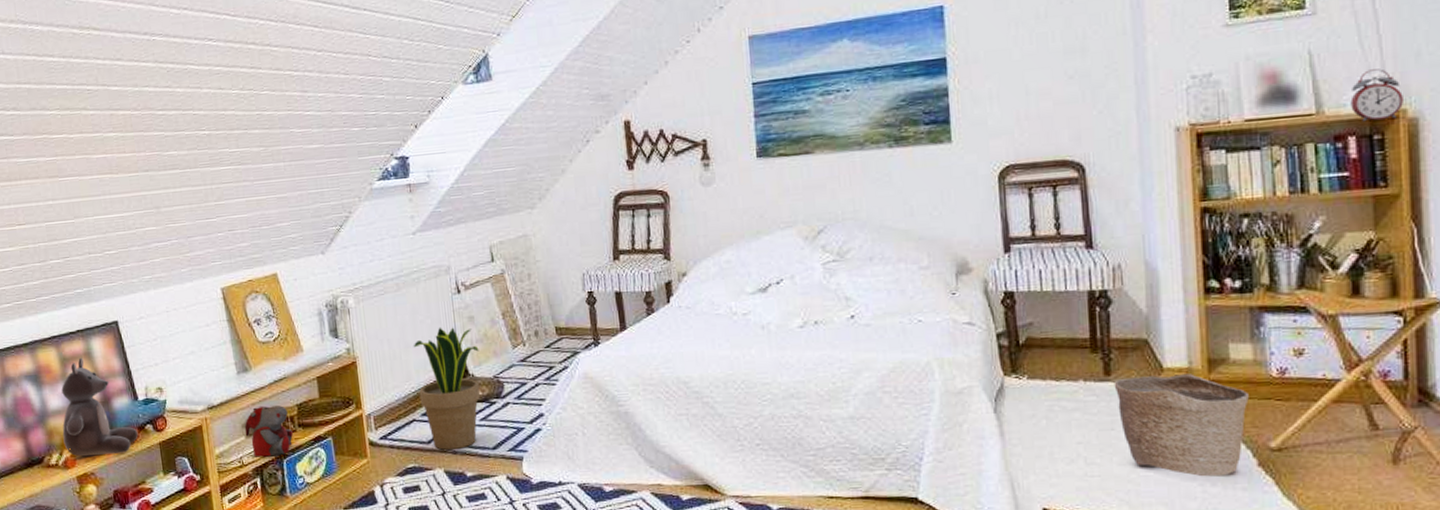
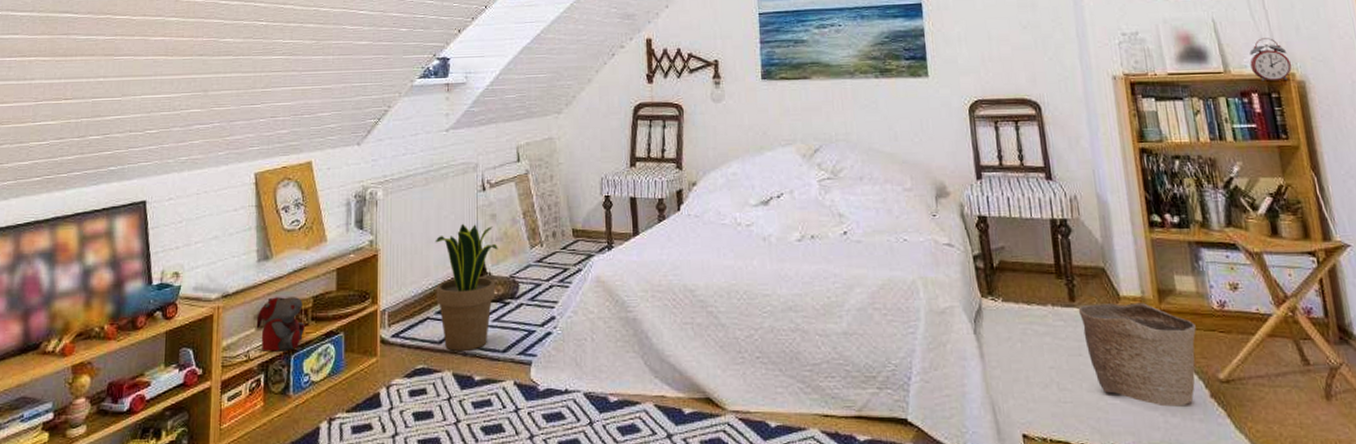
stuffed animal: present [61,357,139,457] -> none [65,237,146,344]

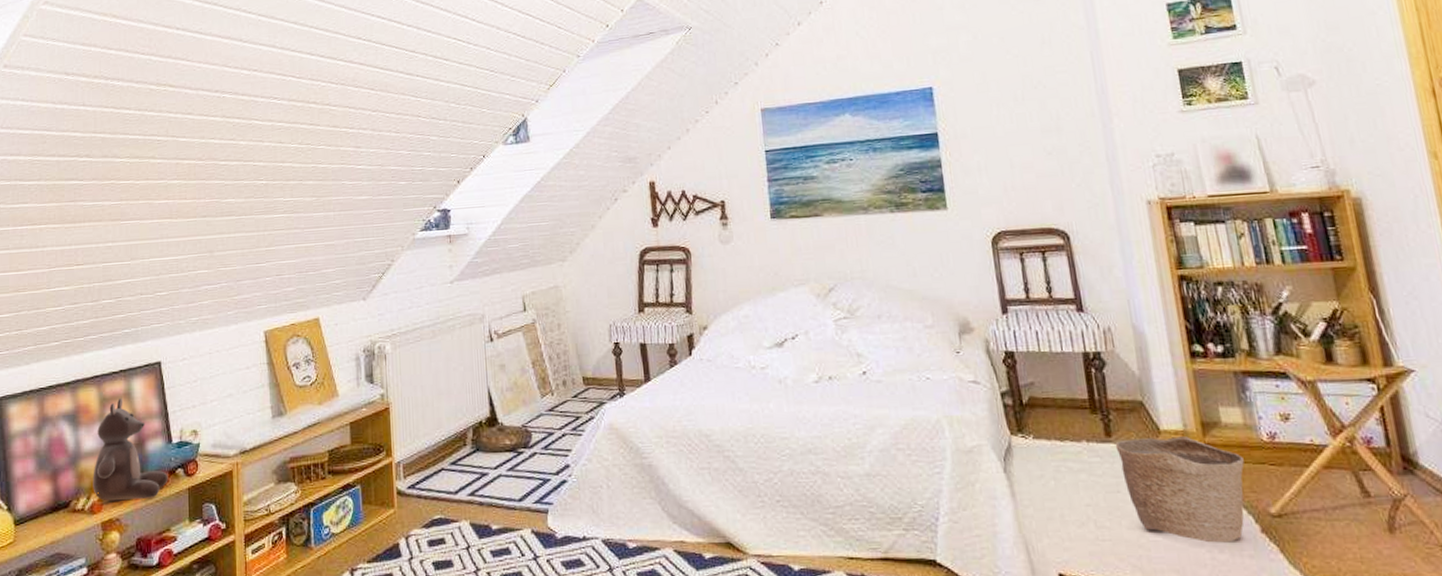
stuffed animal: none [65,237,146,344] -> present [93,398,168,502]
toy animal: present [256,297,305,351] -> none [274,451,322,505]
potted plant: present [435,223,498,351] -> none [445,374,509,501]
alarm clock: present [1250,38,1292,82] -> none [1298,153,1346,201]

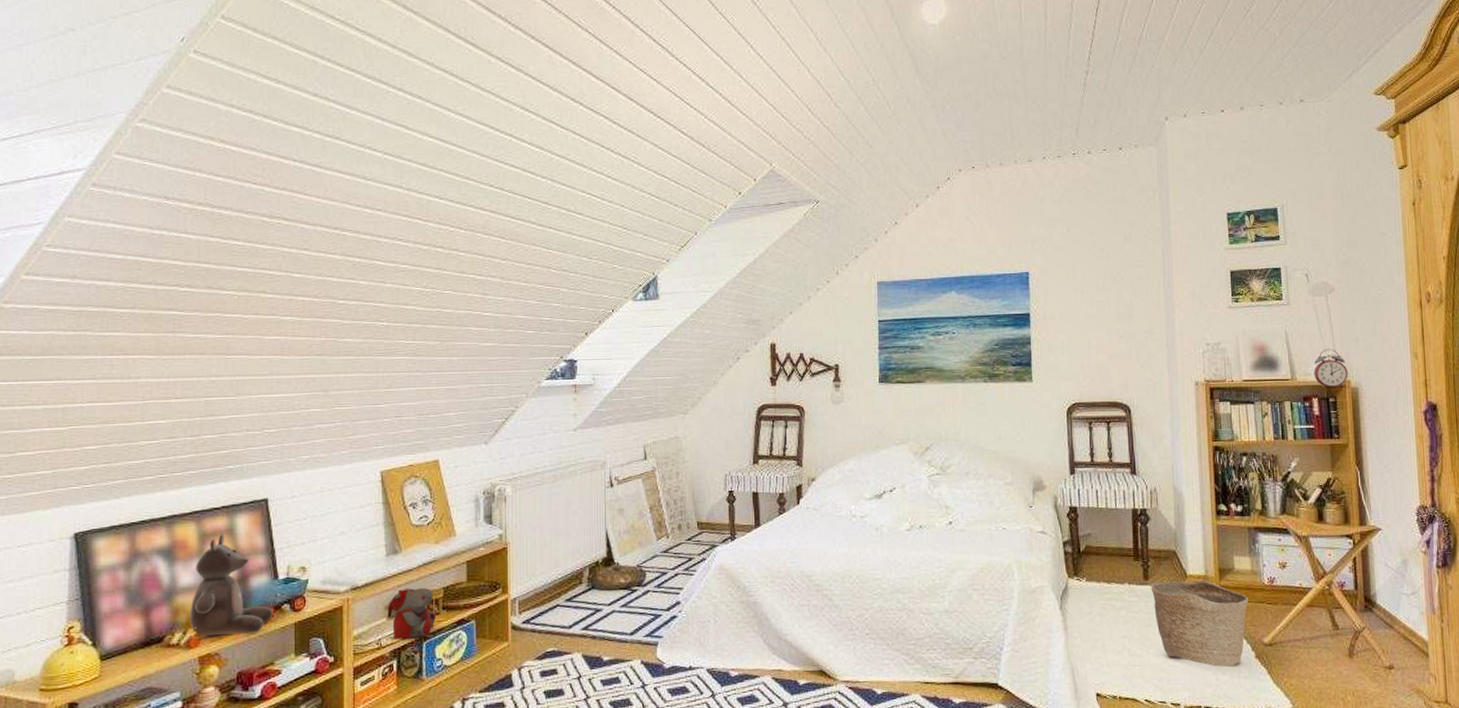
toy animal: none [274,451,322,505] -> present [387,588,436,639]
alarm clock: none [1298,153,1346,201] -> present [1314,349,1348,388]

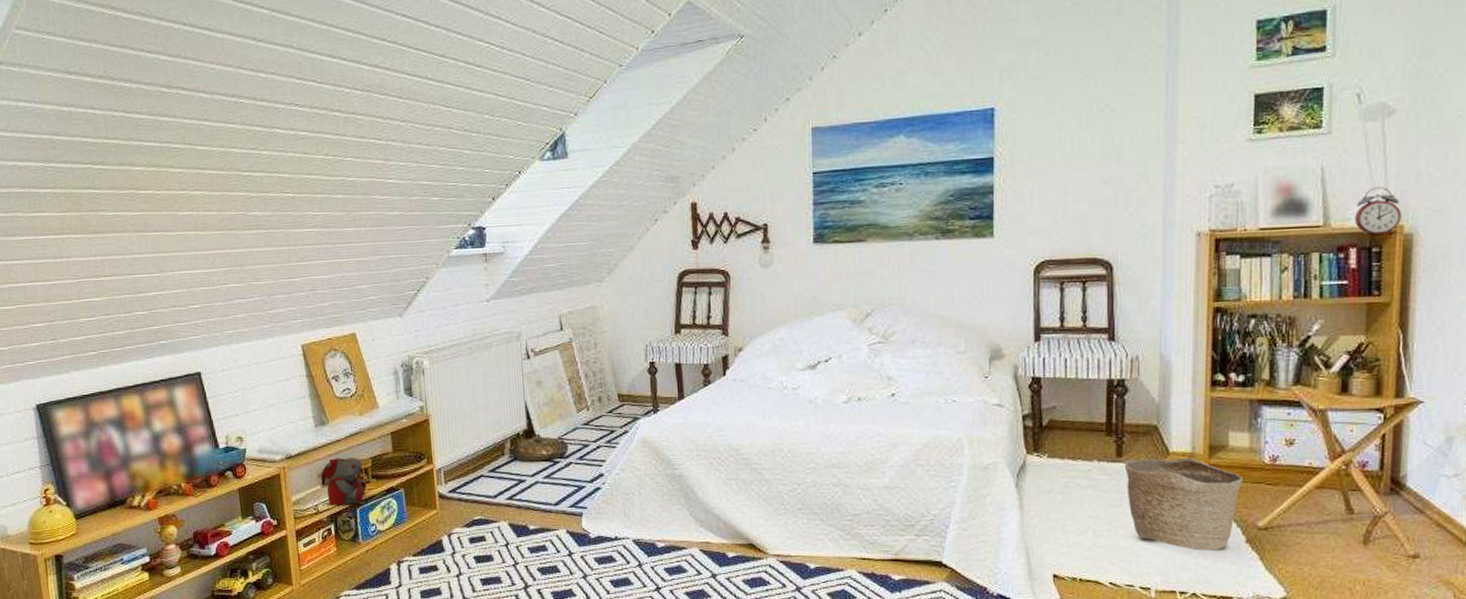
stuffed animal: present [190,534,273,636] -> none [144,405,219,499]

